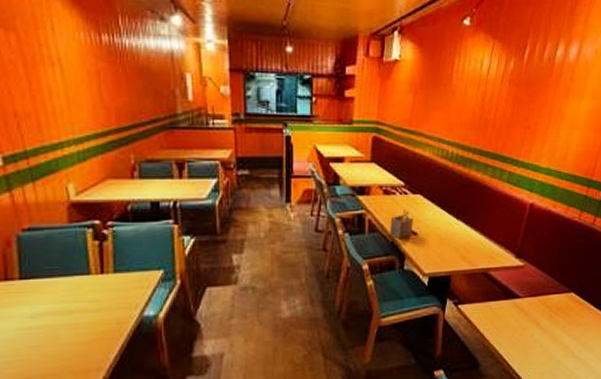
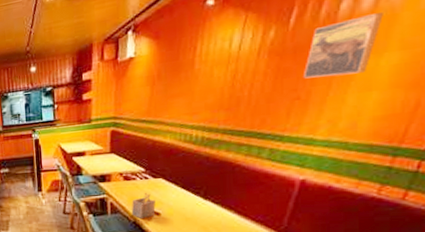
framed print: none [532,65,582,113] -> present [302,12,383,79]

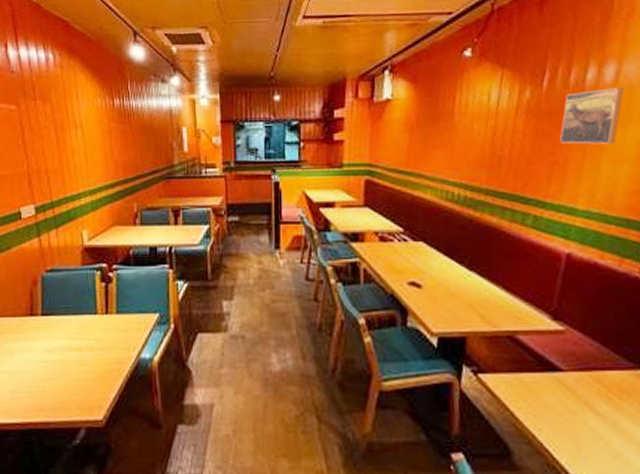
napkin holder: present [131,192,156,218] -> none [388,257,416,291]

